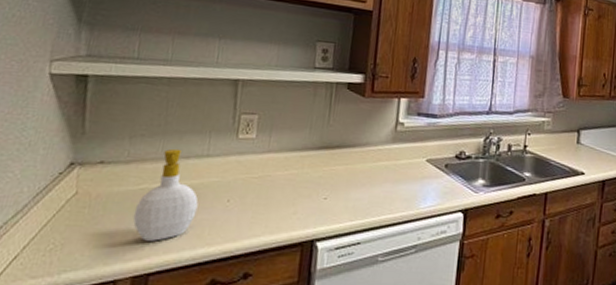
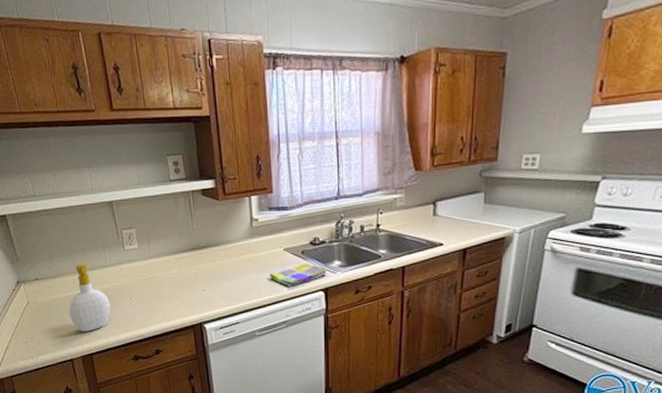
dish towel: none [405,178,469,204] -> present [269,263,327,286]

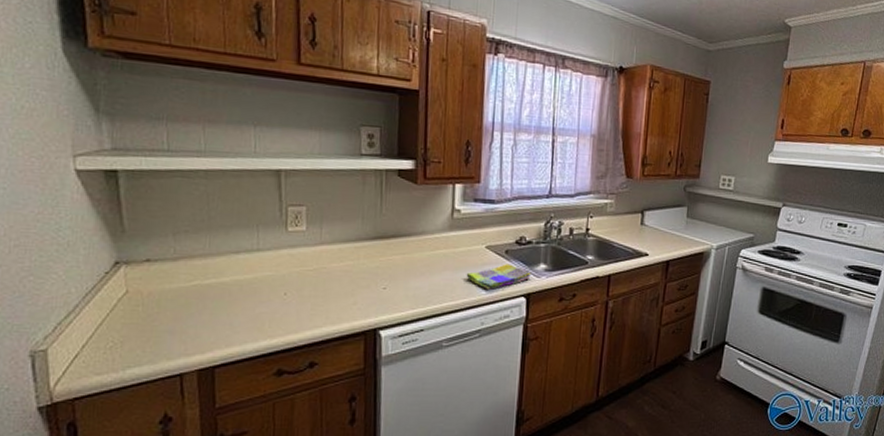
soap bottle: present [68,263,111,332] -> none [189,244,255,336]

